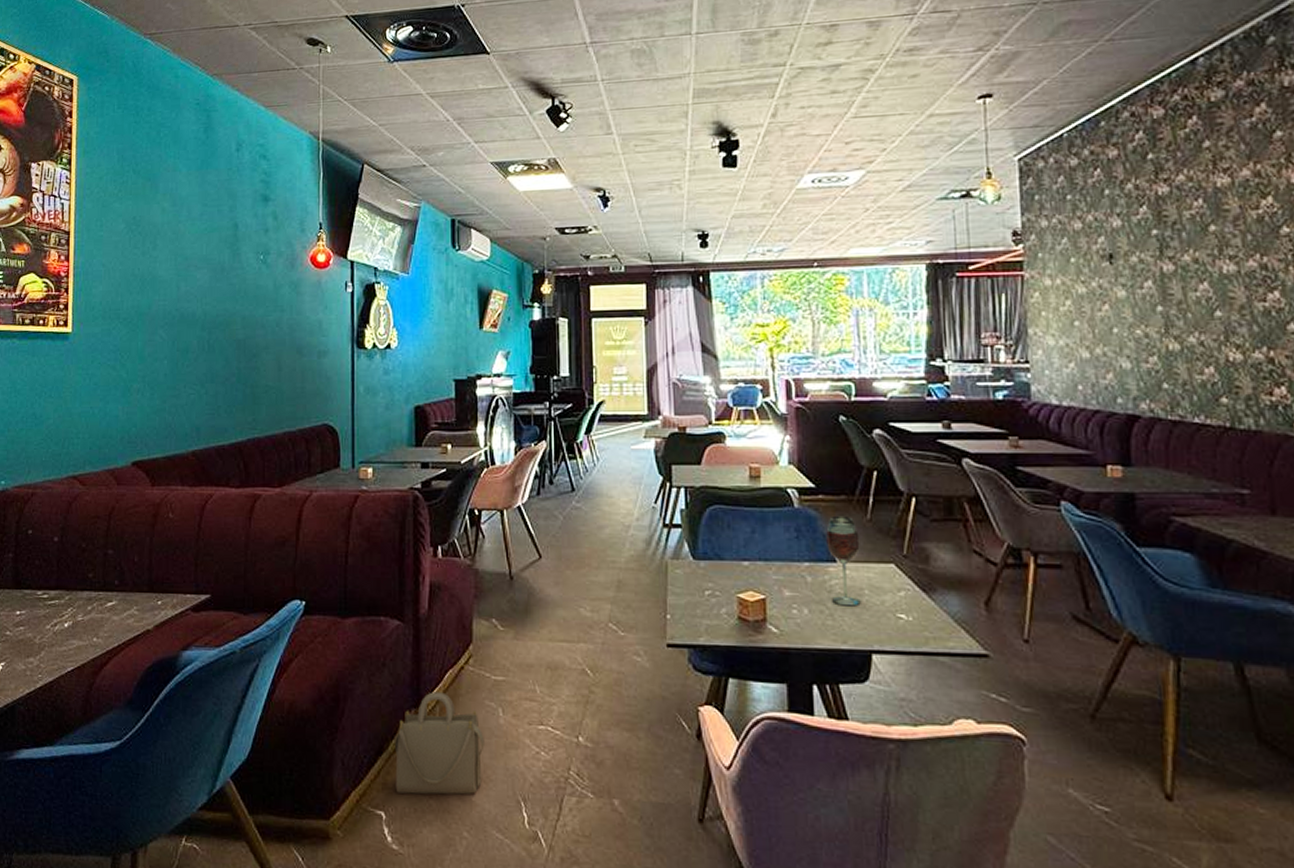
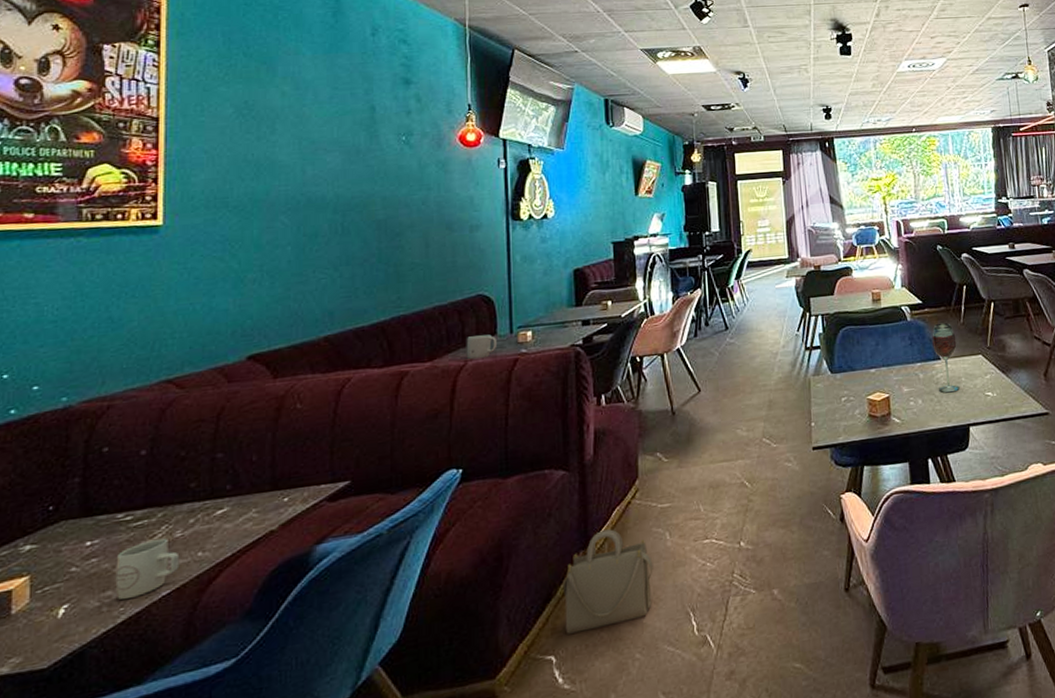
mug: none [36,619,81,669] -> present [115,538,180,600]
mug: none [311,467,340,491] -> present [466,334,498,360]

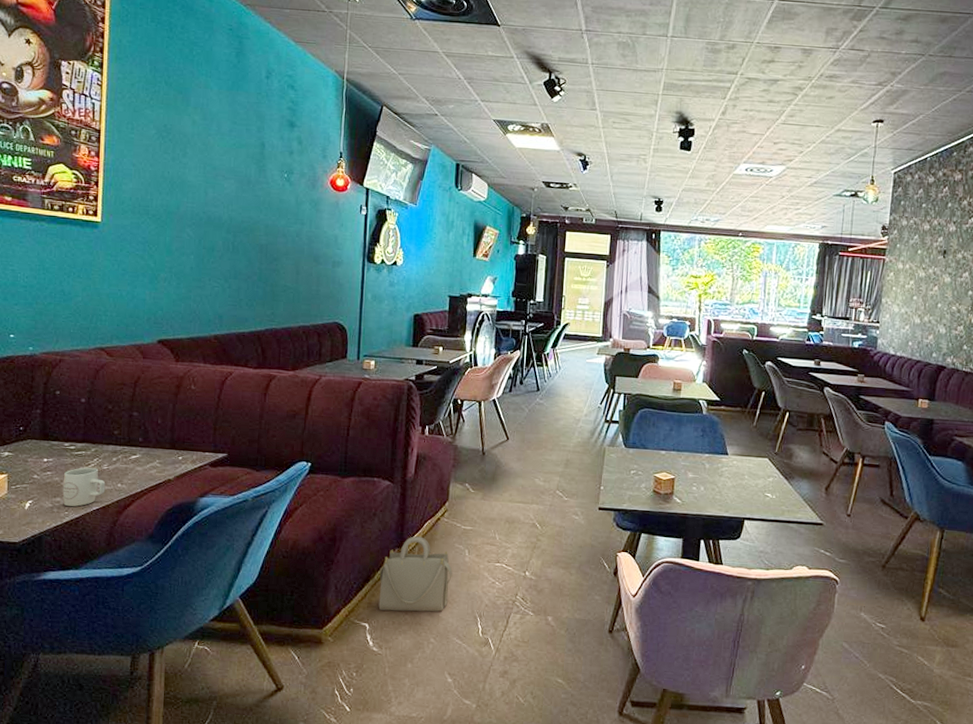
mug: present [466,334,498,360] -> none [321,356,347,377]
wineglass: present [932,322,960,393] -> none [722,422,747,487]

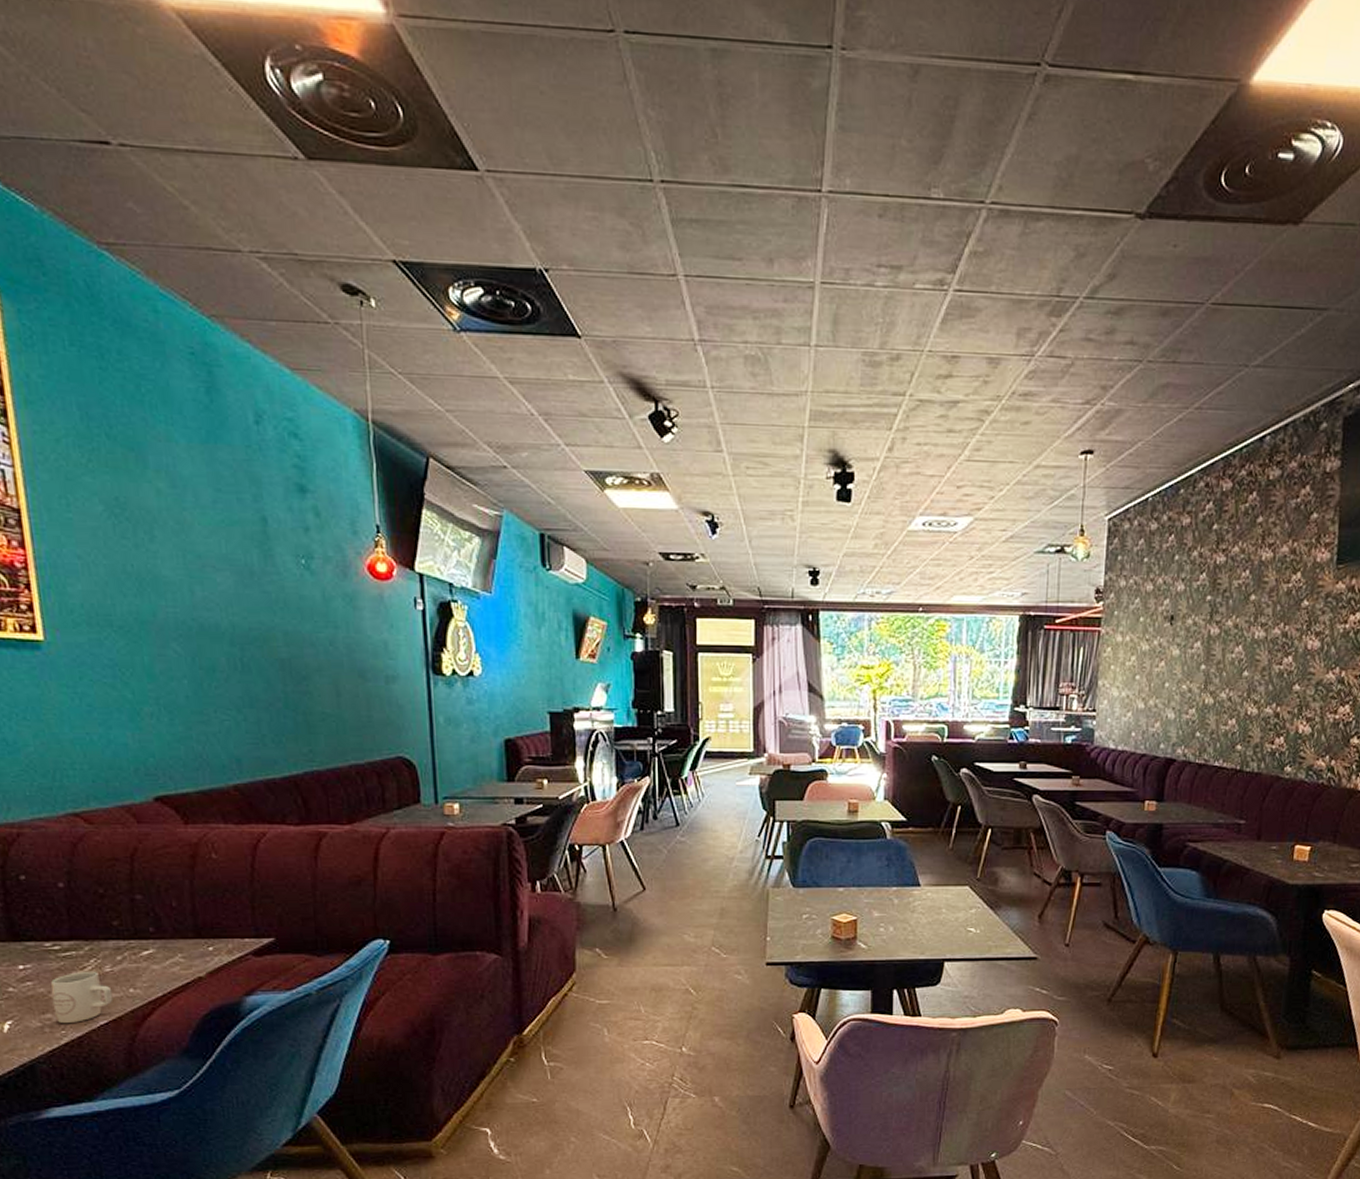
handbag: present [378,536,453,612] -> none [496,1018,590,1111]

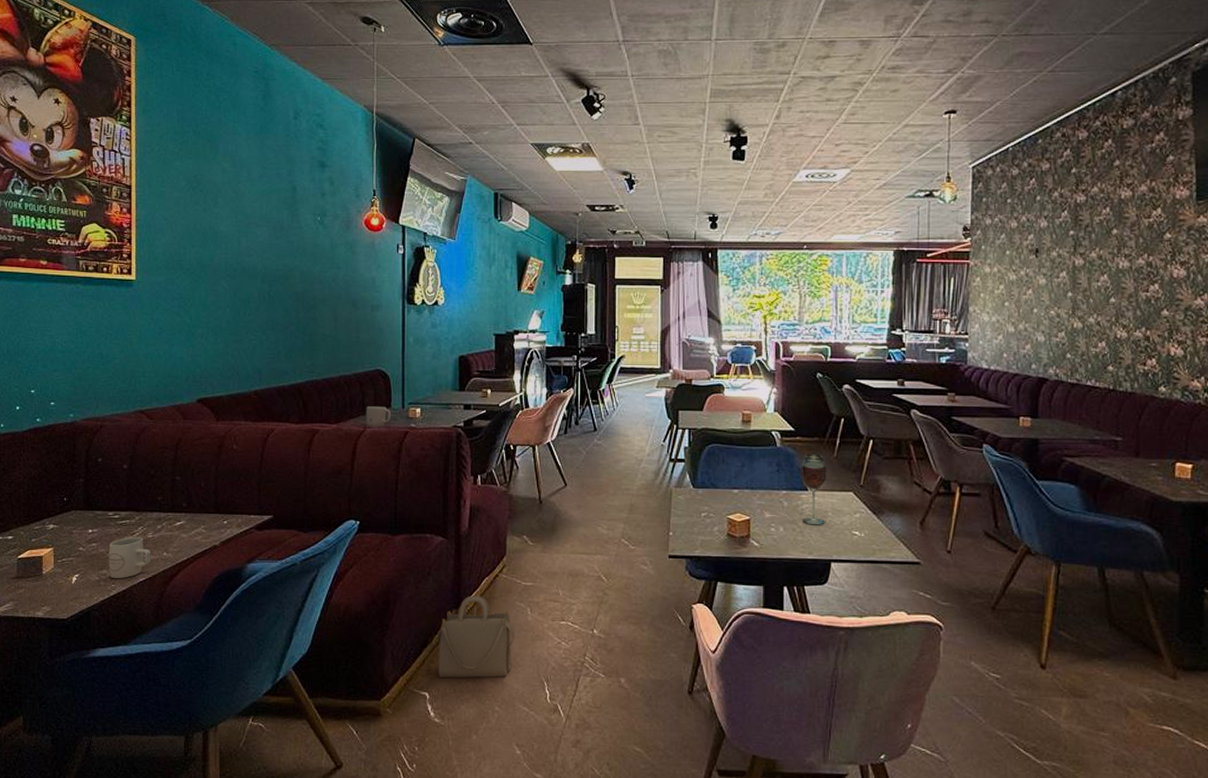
mug: none [387,802,422,828] -> present [365,406,391,427]
handbag: none [496,1018,590,1111] -> present [437,595,515,678]
wineglass: none [913,845,942,923] -> present [801,453,827,525]

